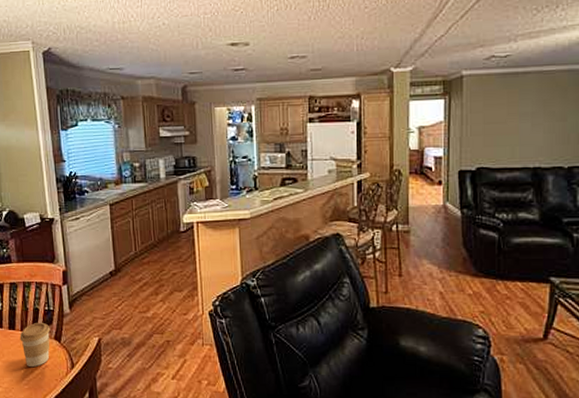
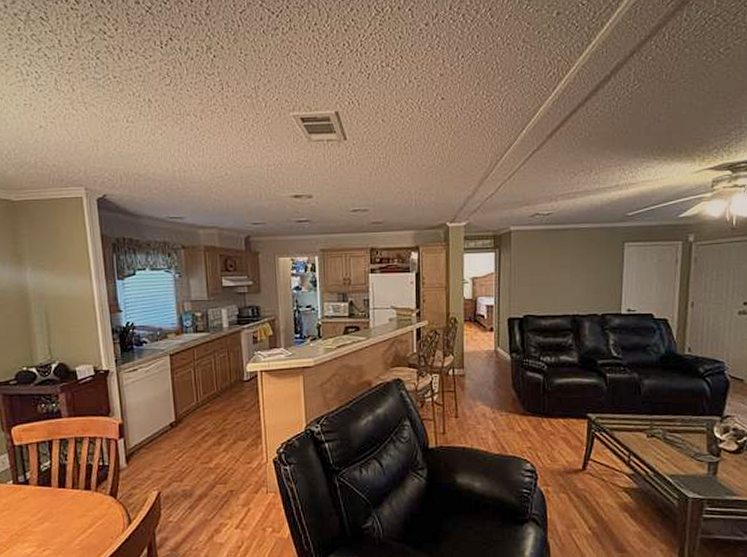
coffee cup: present [19,322,51,367] -> none [70,478,105,526]

